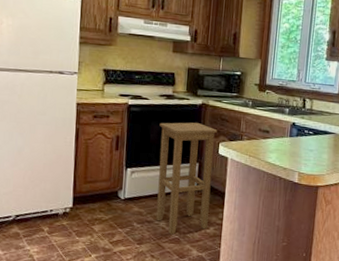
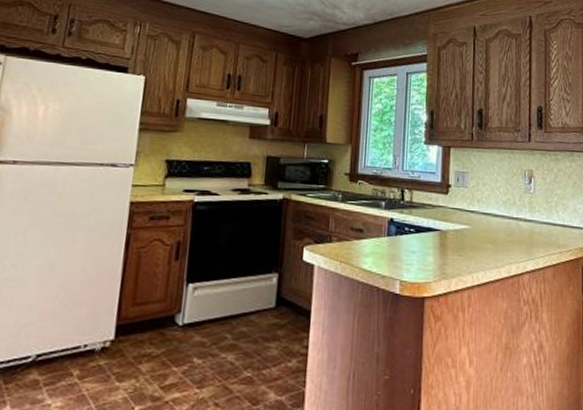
stool: present [156,122,217,235] -> none [222,221,301,372]

